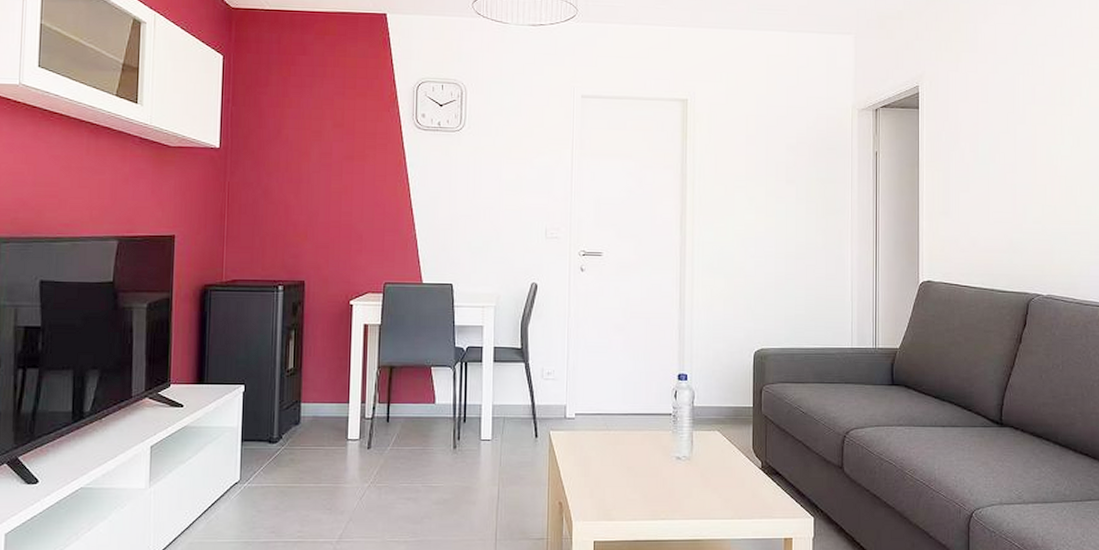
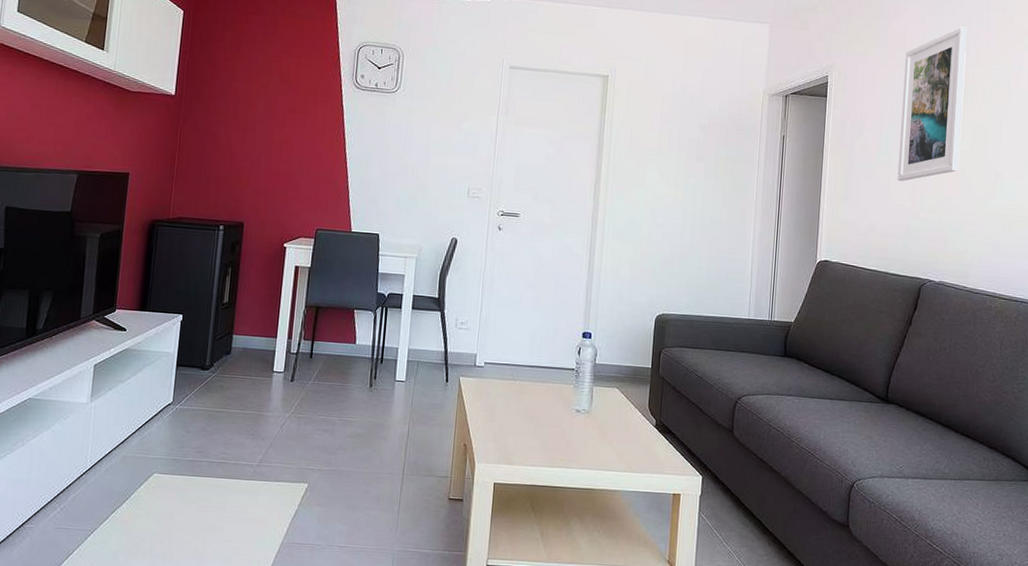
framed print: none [997,26,1061,192] -> present [897,26,967,181]

